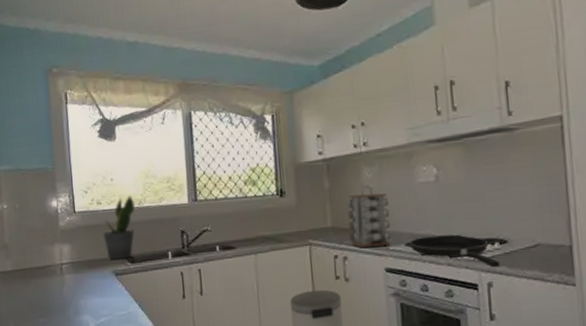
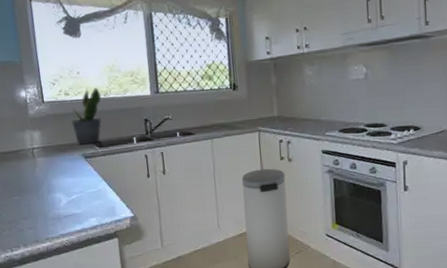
spice rack: present [347,185,392,248] -> none [291,81,328,134]
frying pan: present [409,235,500,268] -> none [342,123,414,150]

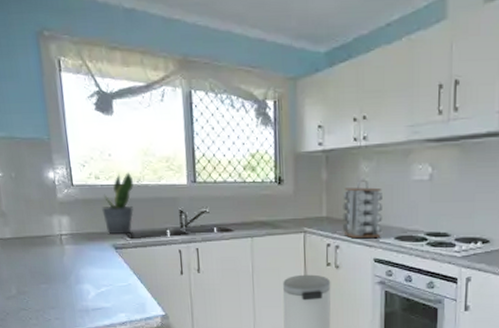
spice rack: none [291,81,328,134] -> present [342,179,382,239]

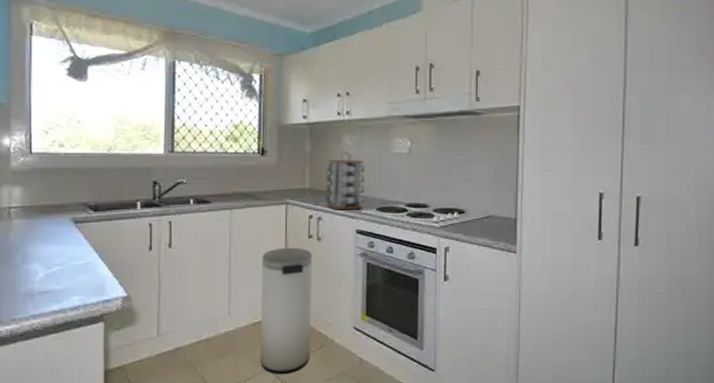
potted plant: present [102,172,134,235] -> none [63,140,104,207]

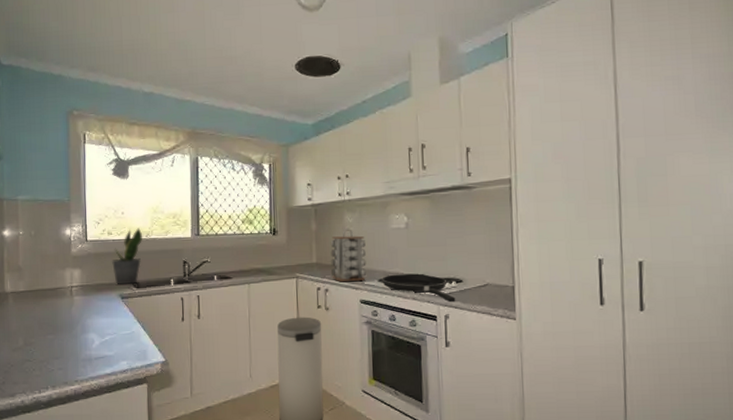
potted plant: none [63,140,104,207] -> present [112,228,143,285]
frying pan: none [380,203,457,235] -> present [382,273,456,303]

